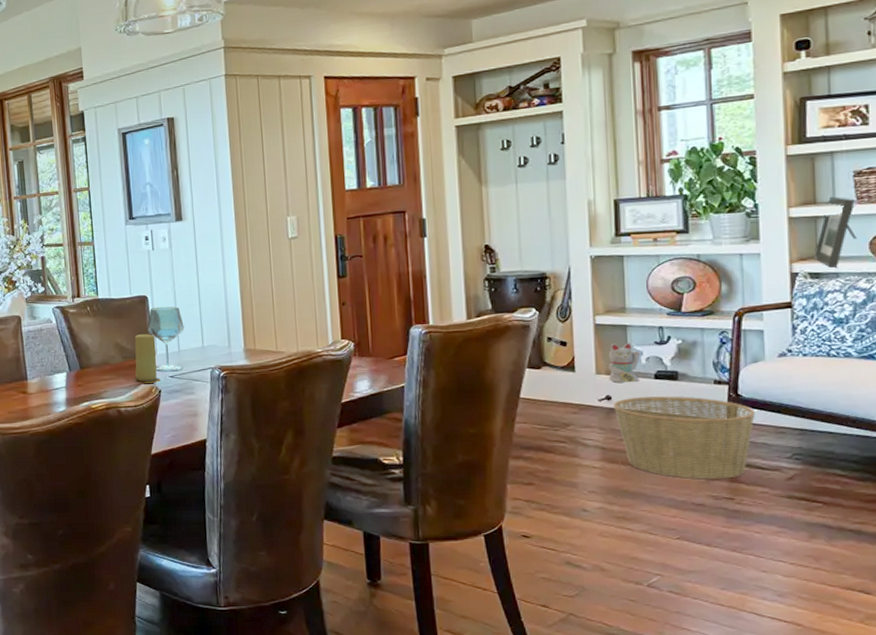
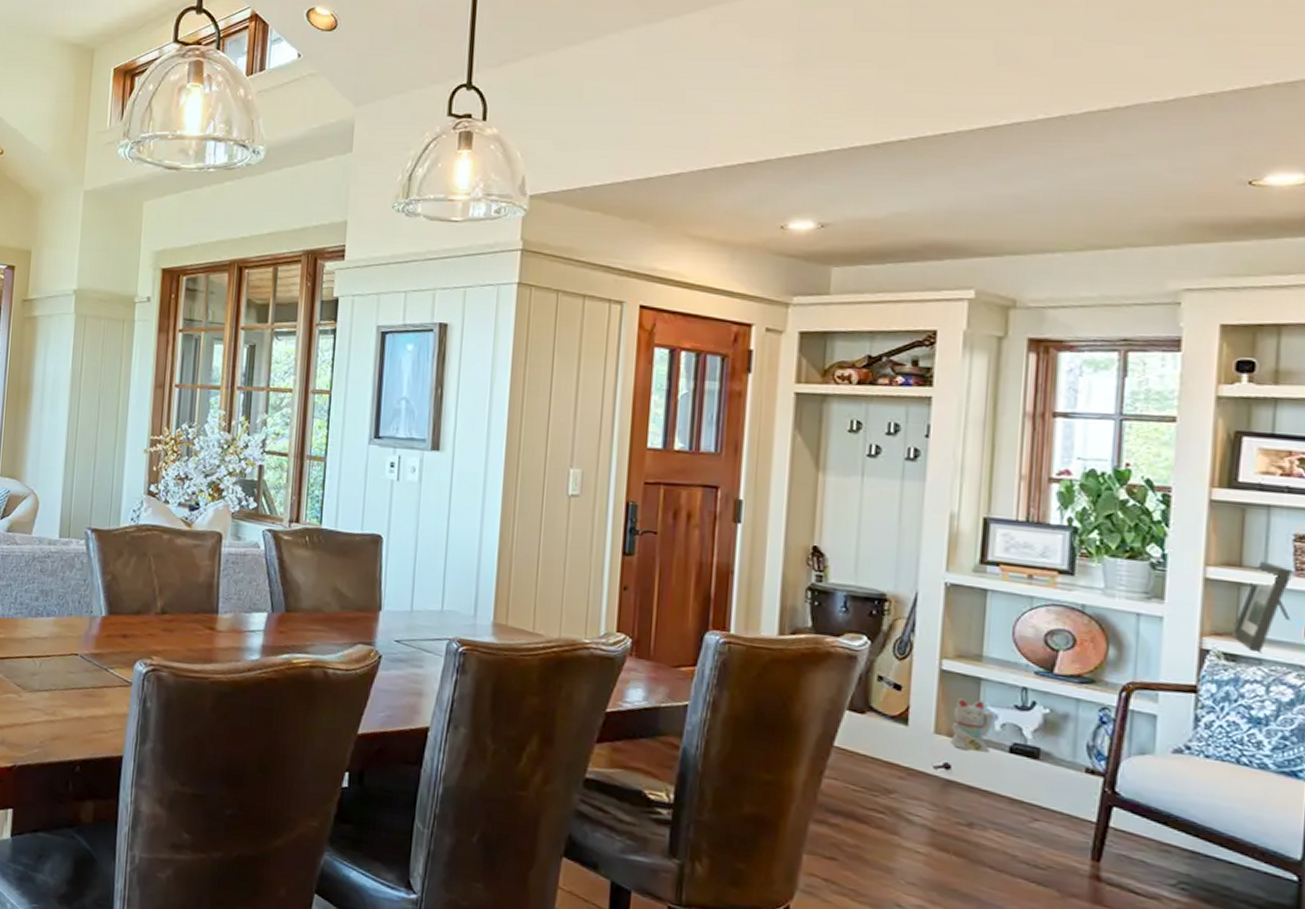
candle: present [133,334,161,384] -> none [348,581,385,646]
wine glass: present [147,306,184,372] -> none [376,551,423,636]
basket: present [613,396,755,480] -> none [952,771,1135,899]

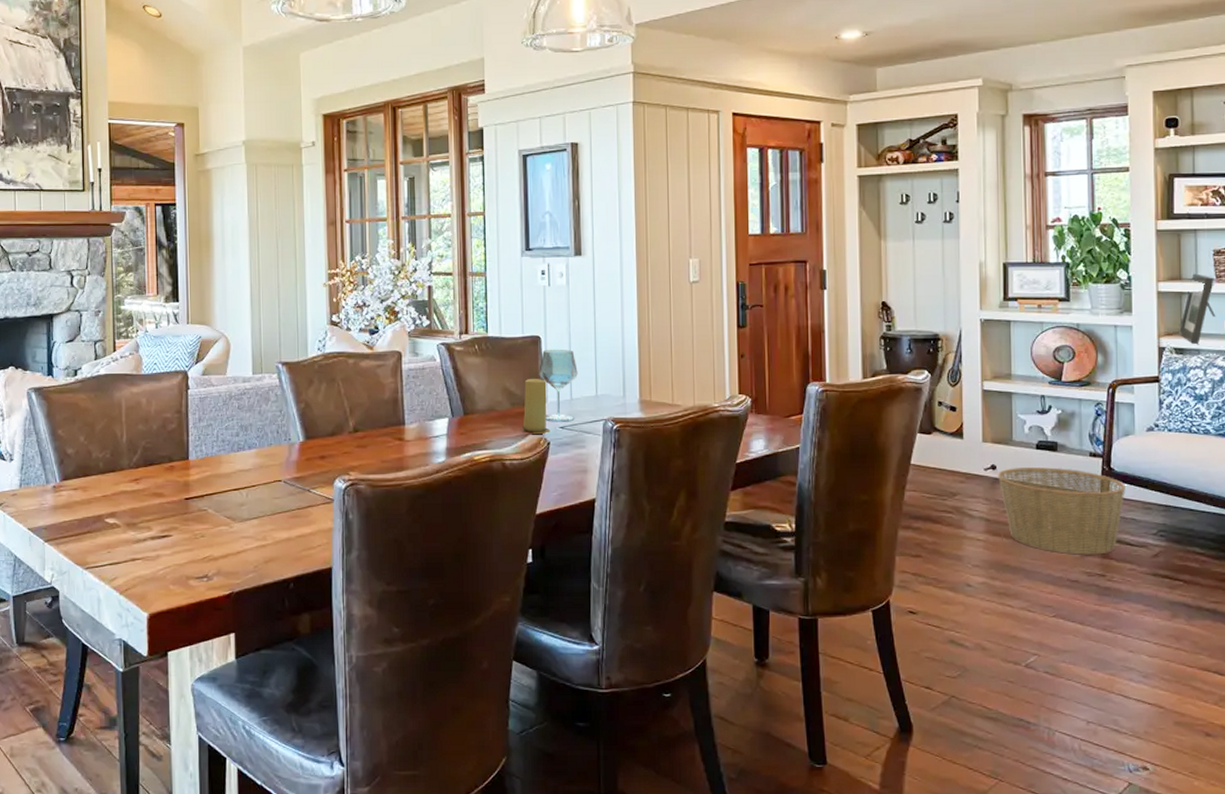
candle: none [348,581,385,646] -> present [520,379,550,434]
wine glass: none [376,551,423,636] -> present [539,349,578,422]
decorative figurine: present [951,698,995,754] -> none [994,411,1024,453]
basket: none [952,771,1135,899] -> present [998,467,1125,555]

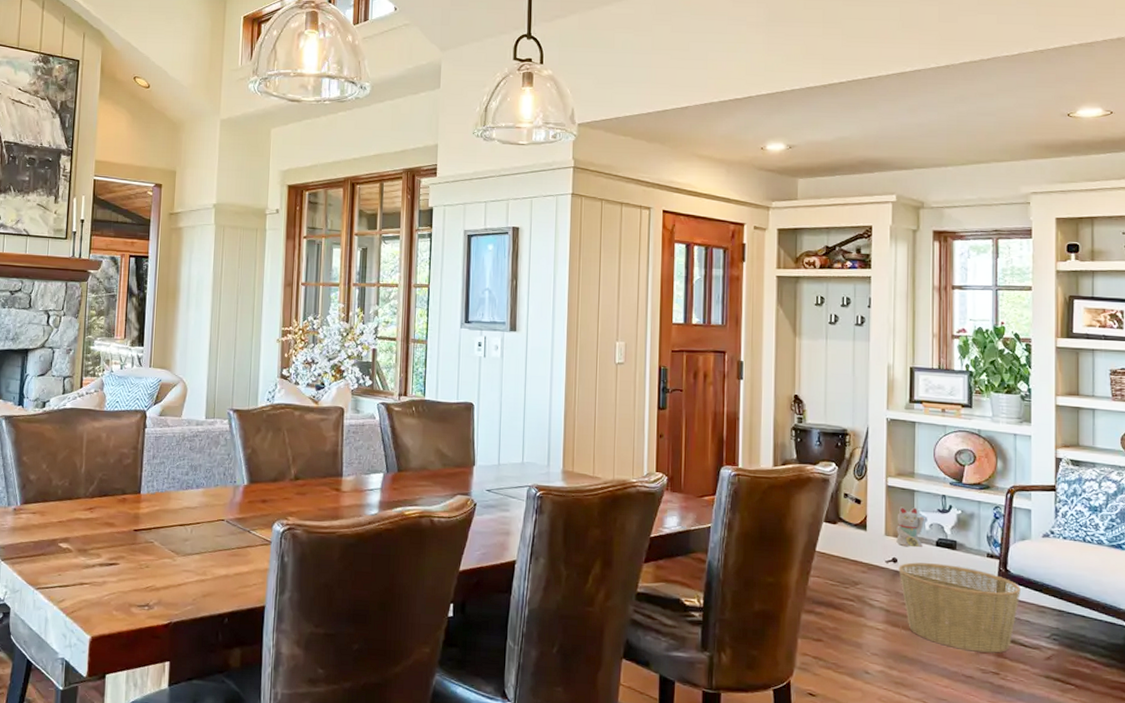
candle: present [520,379,550,434] -> none [449,442,477,495]
wine glass: present [539,349,578,422] -> none [470,416,507,486]
decorative figurine: none [994,411,1024,453] -> present [896,507,925,548]
picture frame: present [1178,273,1216,344] -> none [1075,390,1111,457]

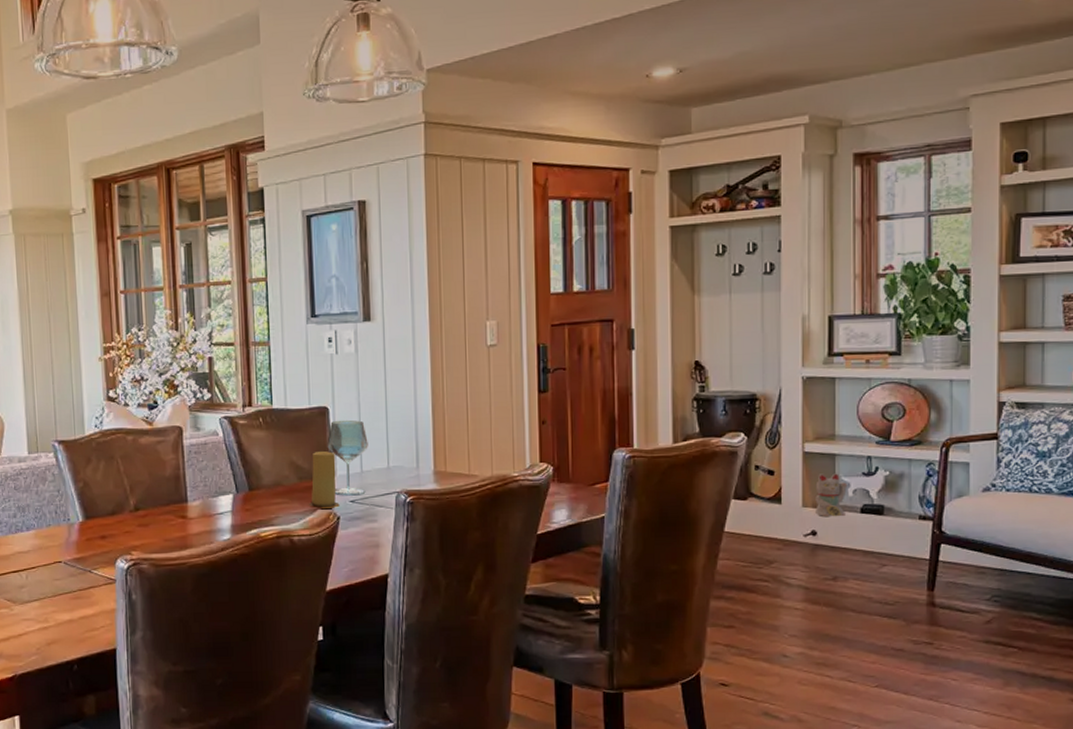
candle: none [449,442,477,495] -> present [308,451,340,509]
wine glass: none [470,416,507,486] -> present [327,419,368,496]
basket: present [898,562,1021,653] -> none [818,532,957,623]

